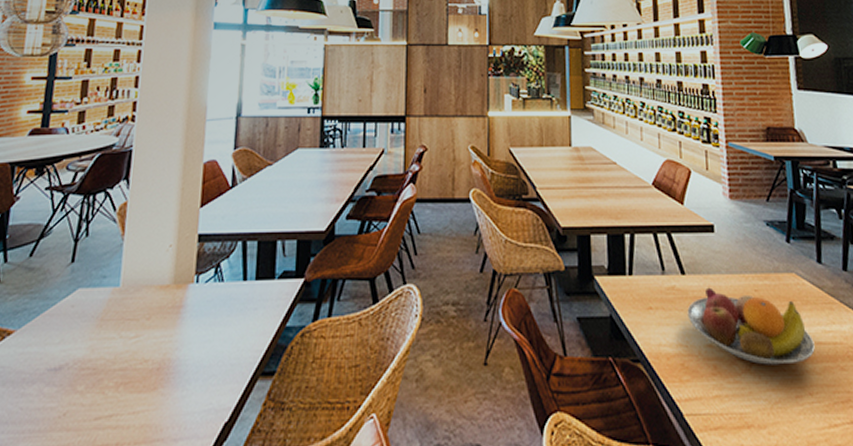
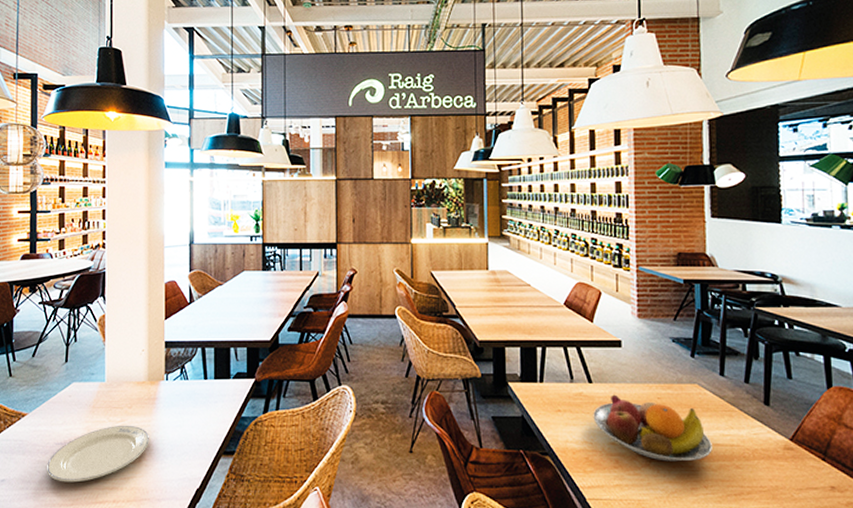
plate: none [31,341,170,422] -> present [46,425,150,483]

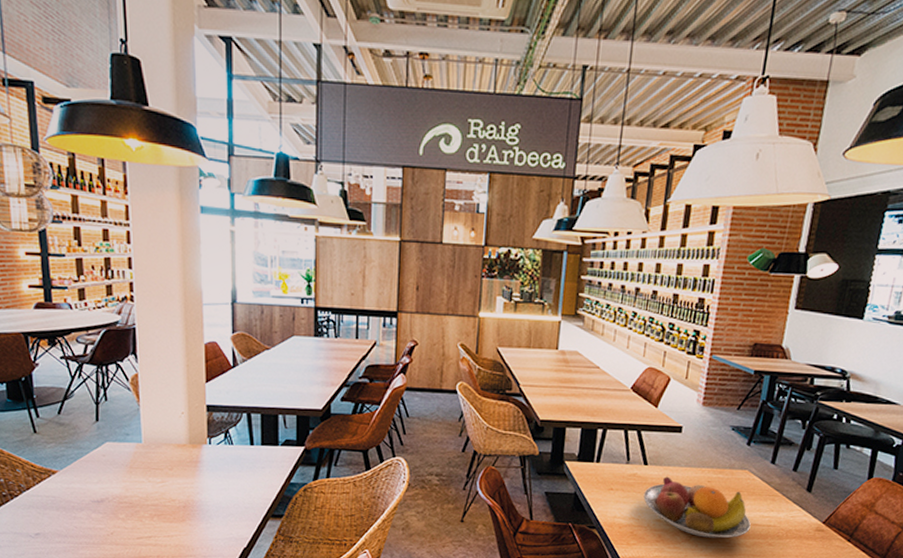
plate: present [46,425,150,483] -> none [83,486,194,538]

